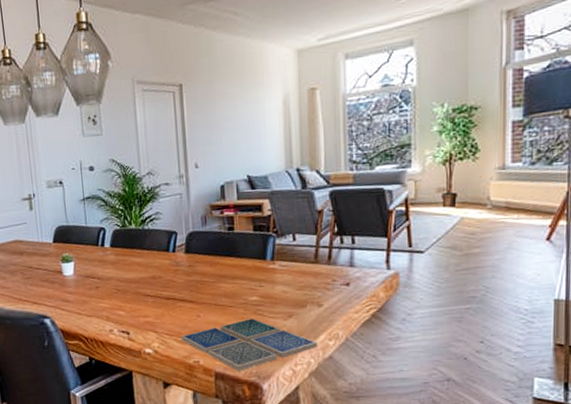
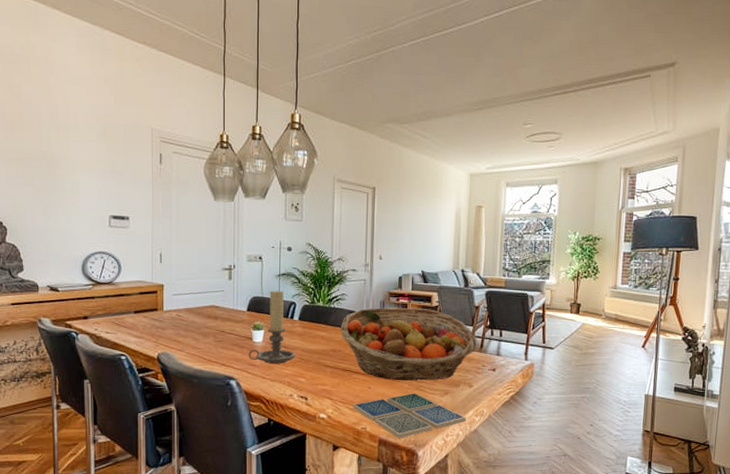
candle holder: none [60,215,112,298] -> present [248,289,296,364]
fruit basket: none [158,219,324,306] -> present [340,307,477,381]

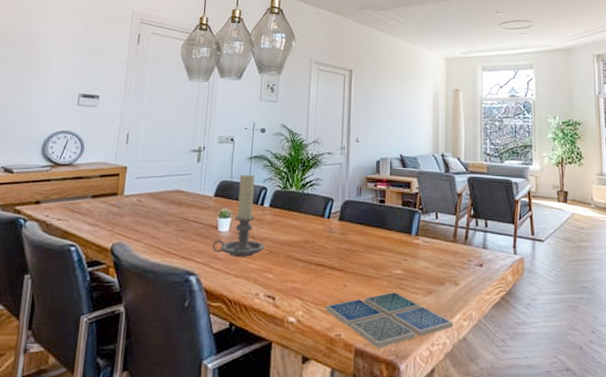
fruit basket: present [340,307,477,381] -> none [314,193,461,277]

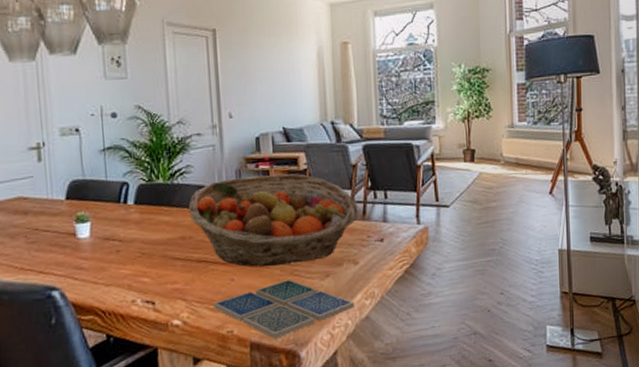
candle holder: present [212,173,265,257] -> none [73,168,135,265]
fruit basket: none [314,193,461,277] -> present [188,173,358,267]

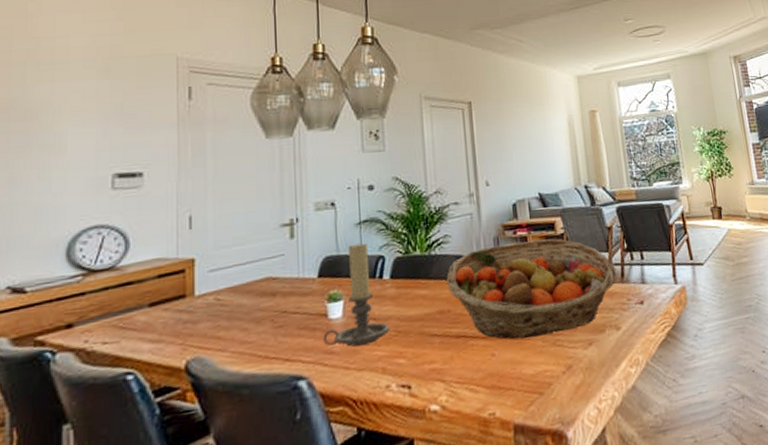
candle holder: none [73,168,135,265] -> present [323,242,390,347]
drink coaster: present [213,280,355,339] -> none [474,351,621,419]

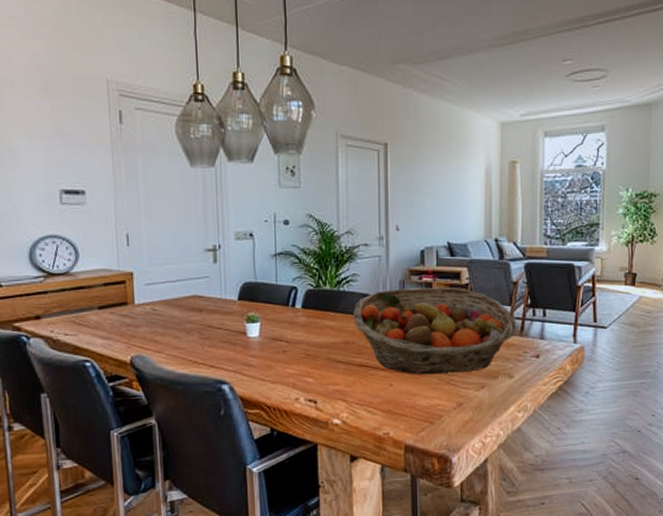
candle holder: present [323,242,390,347] -> none [242,272,300,363]

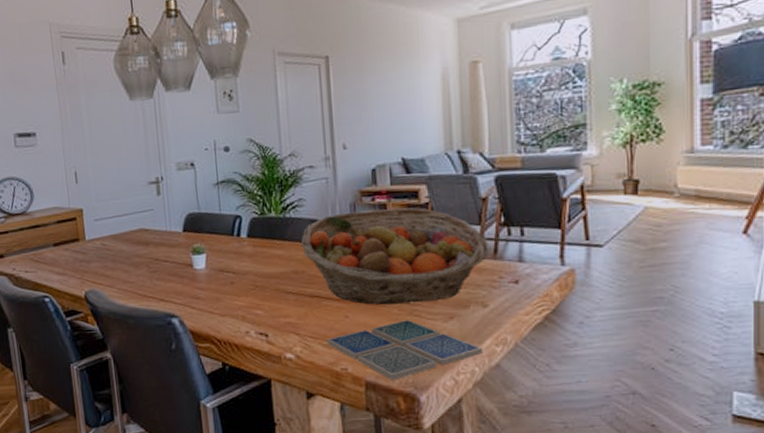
drink coaster: none [372,389,508,443] -> present [327,320,484,380]

